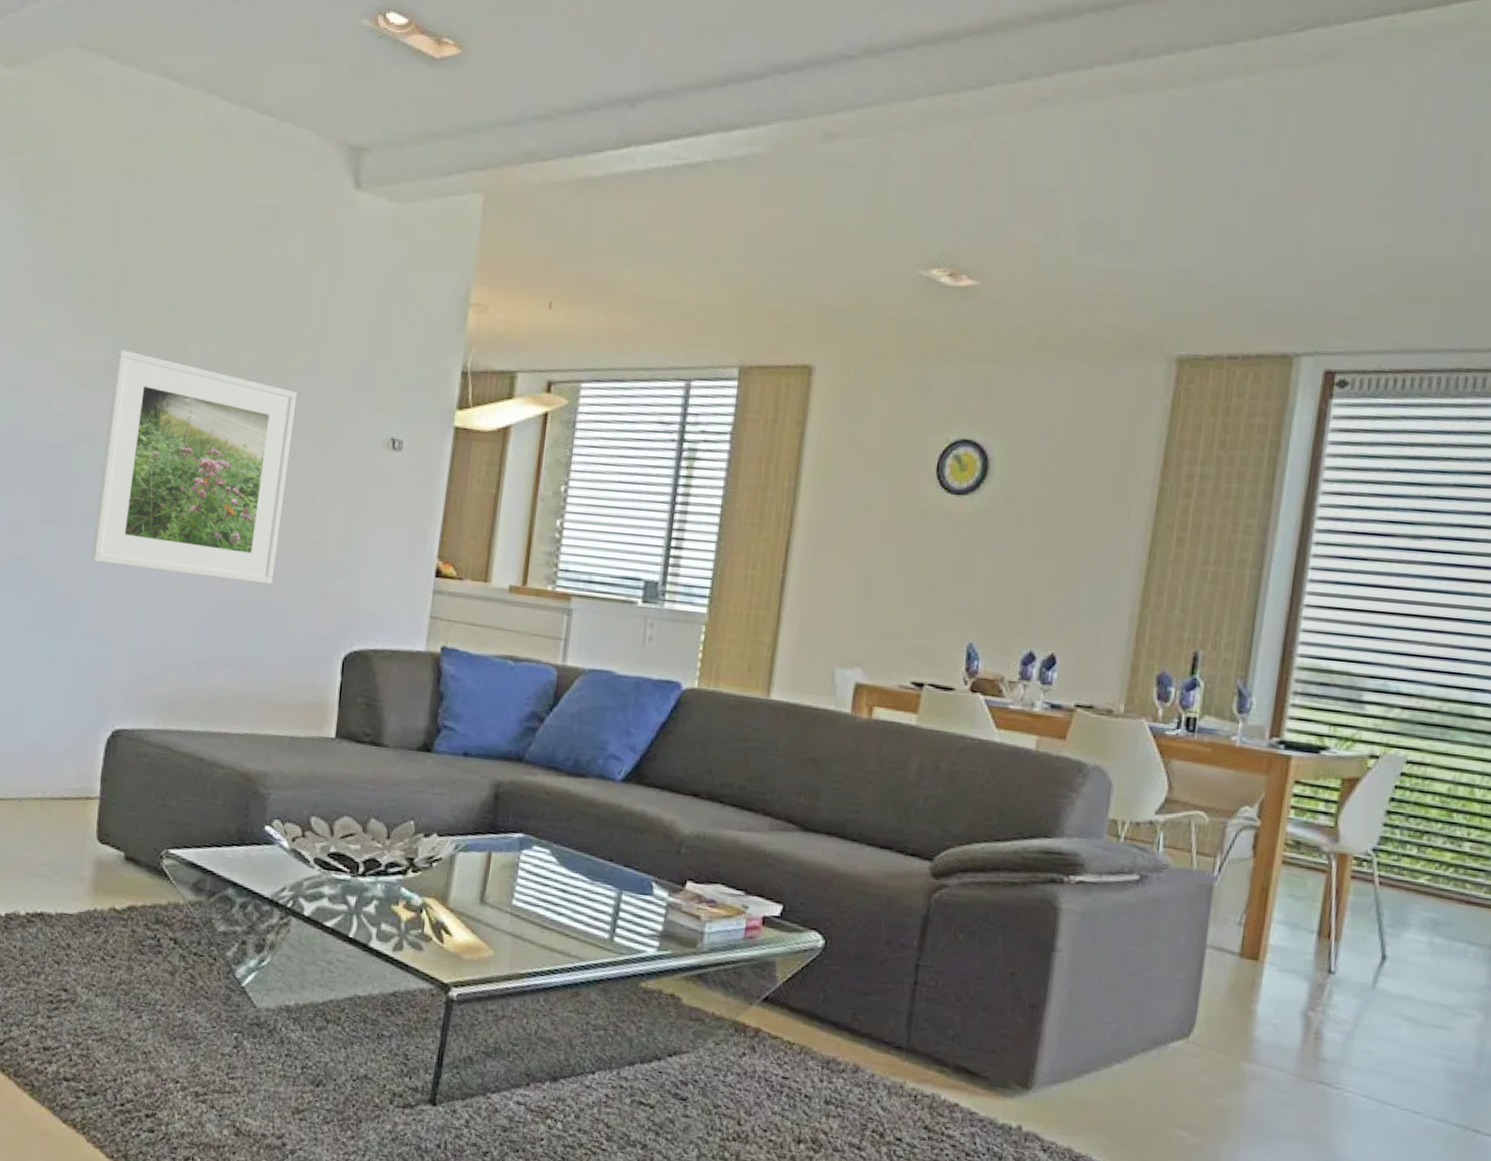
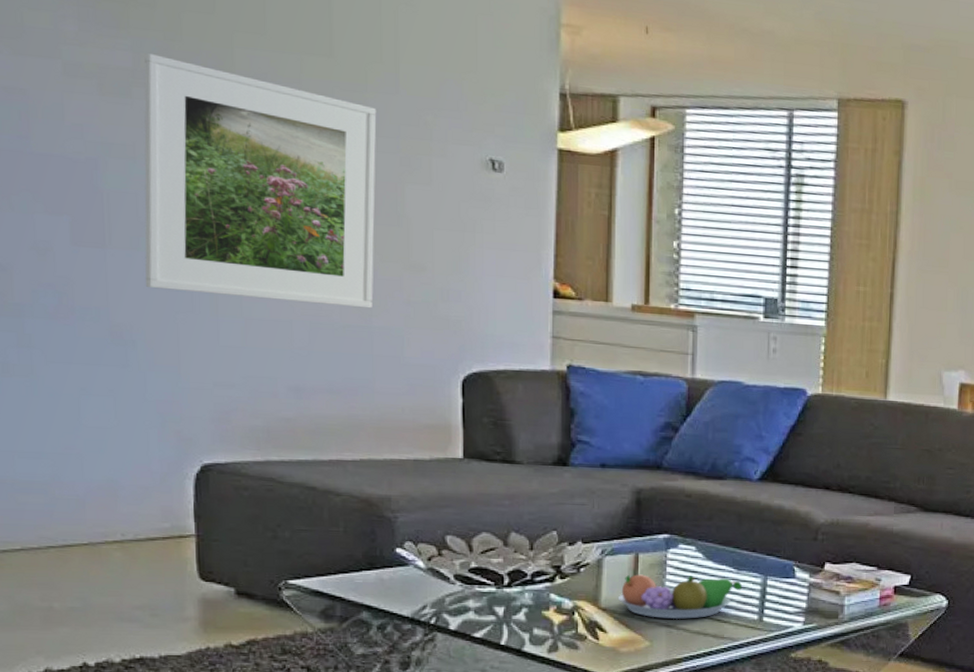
fruit bowl: none [466,874,595,931] -> present [617,574,742,620]

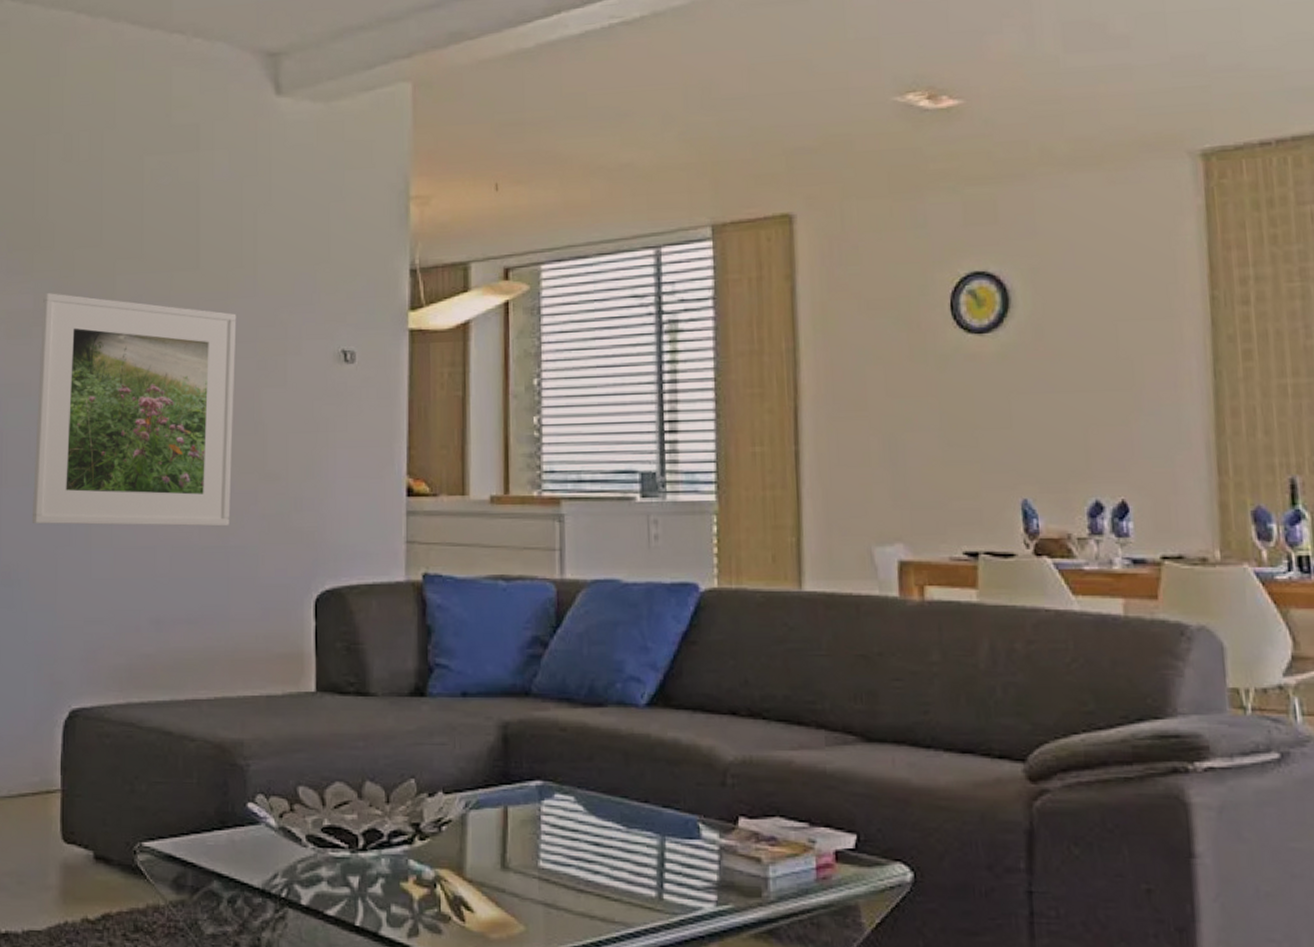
fruit bowl: present [617,574,742,620] -> none [485,834,634,896]

